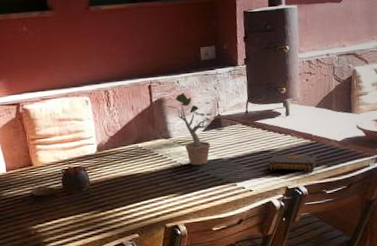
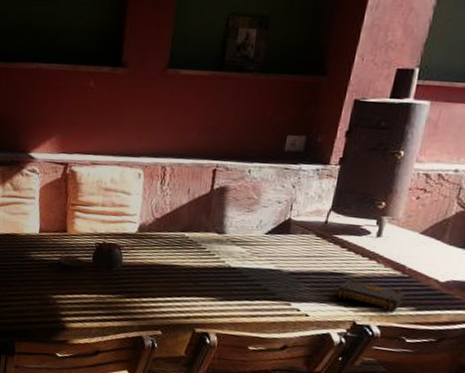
potted plant: present [161,92,225,166] -> none [222,184,294,273]

